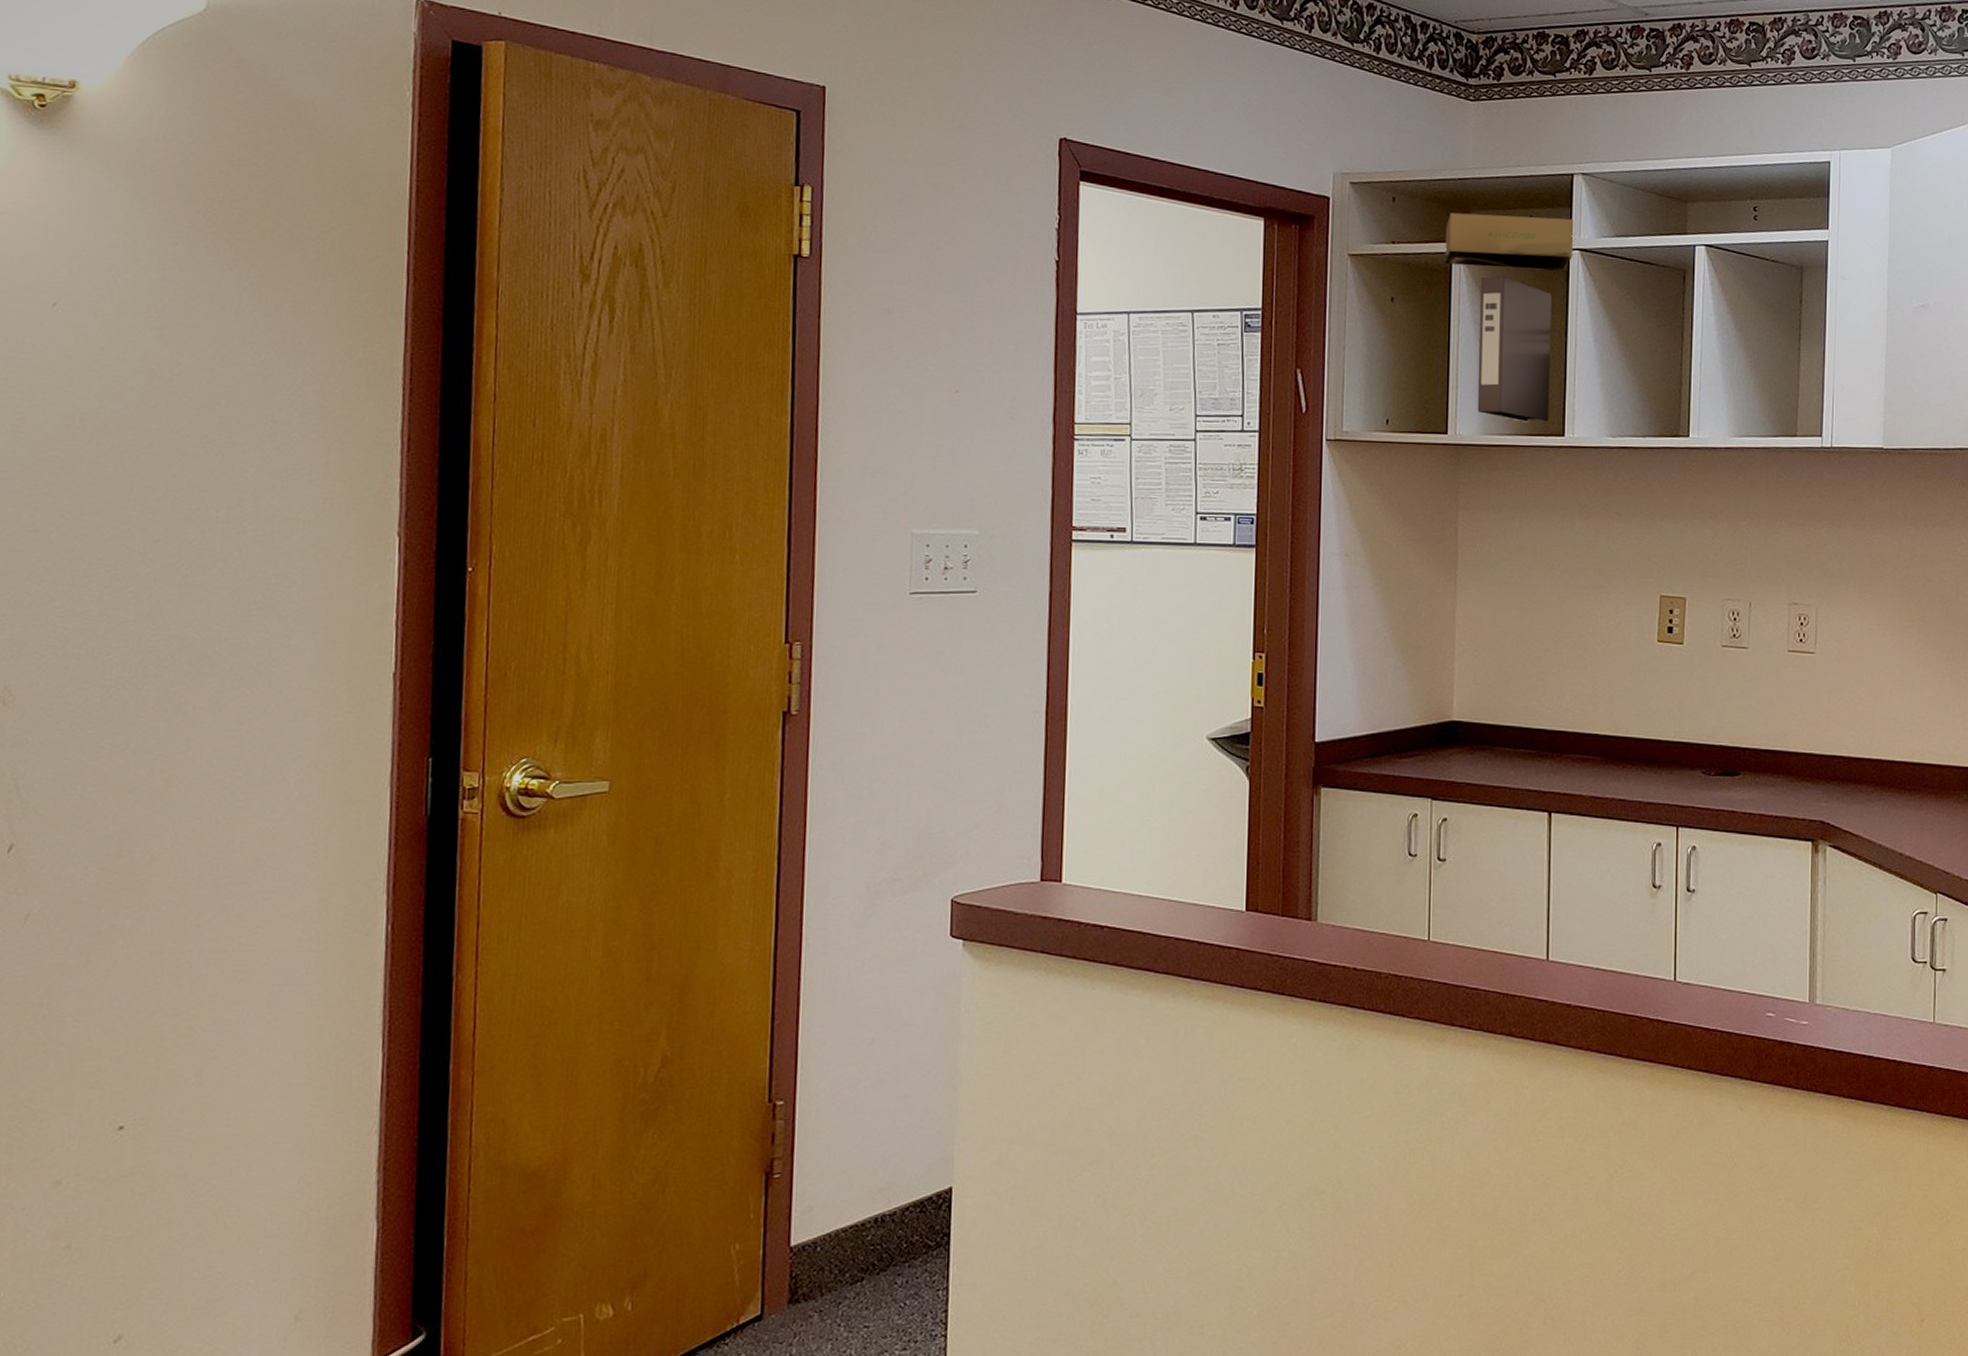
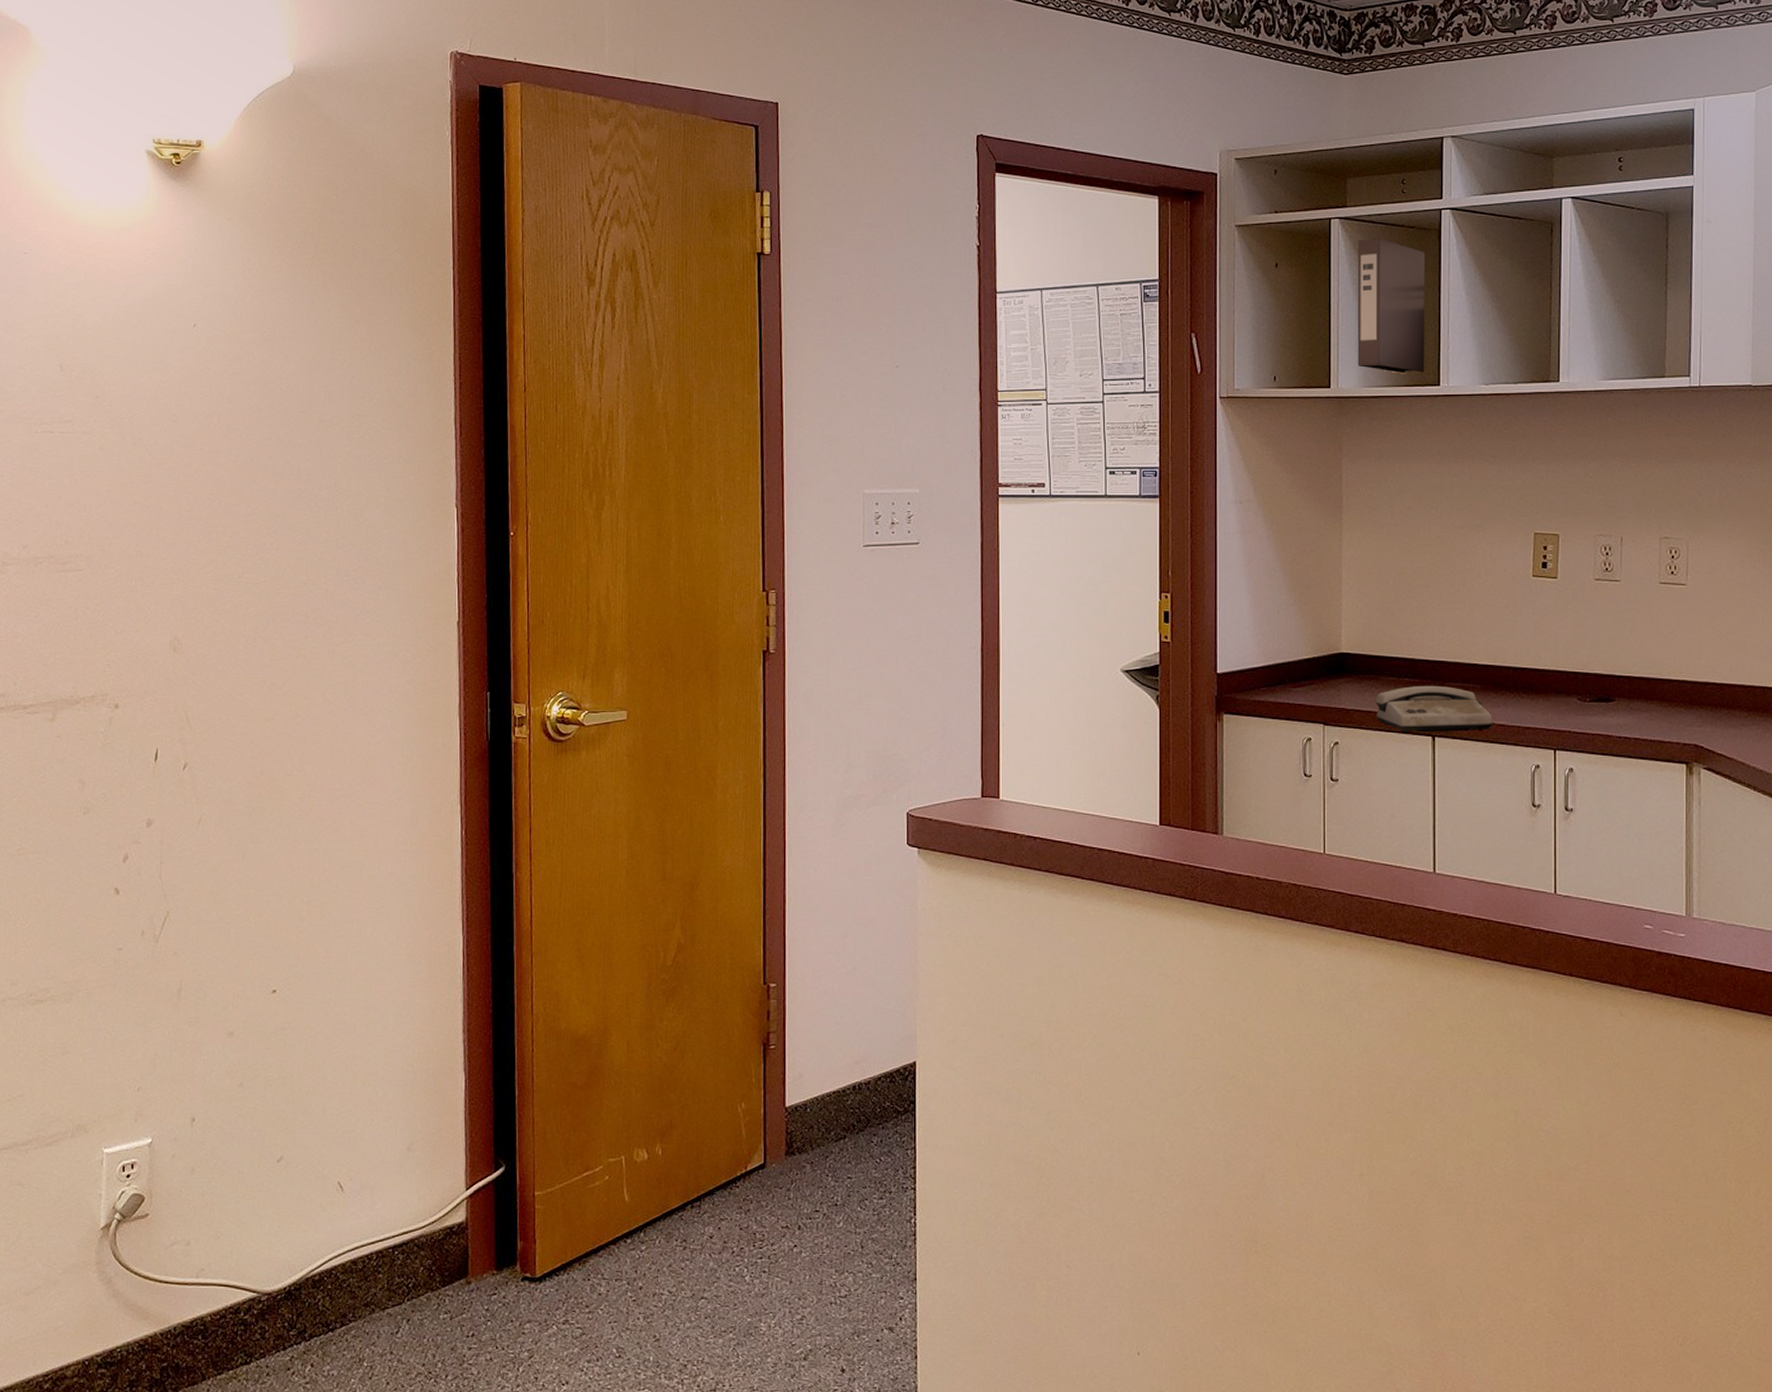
box: present [1445,212,1573,270] -> none [1324,181,1444,230]
telephone: none [1488,757,1613,809] -> present [1375,685,1493,734]

